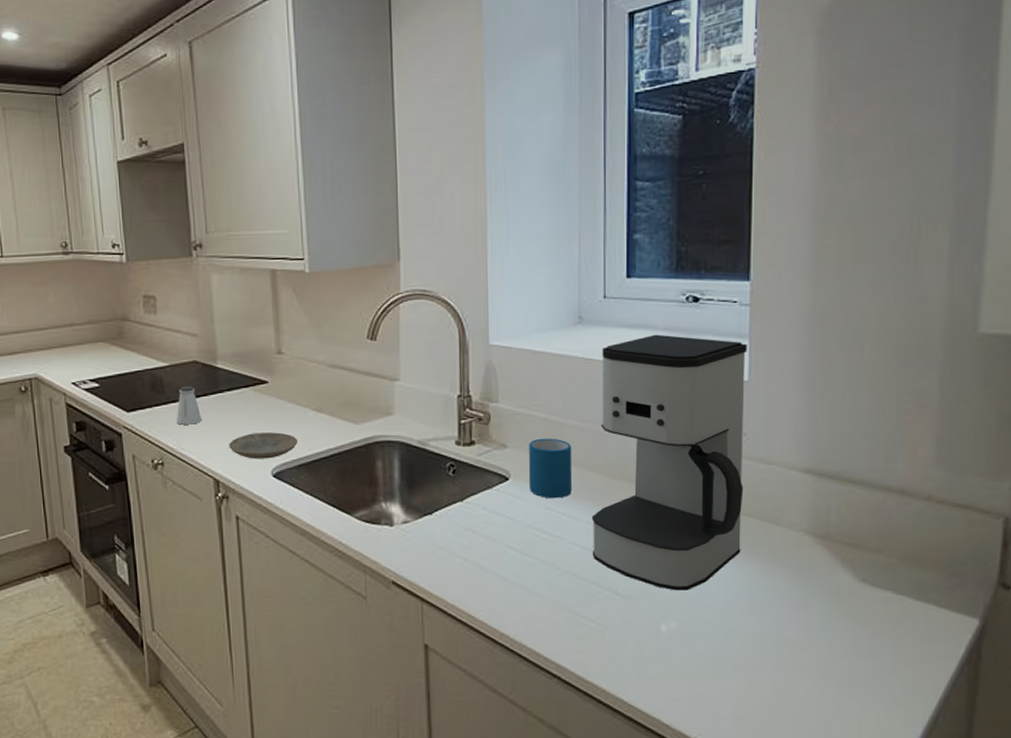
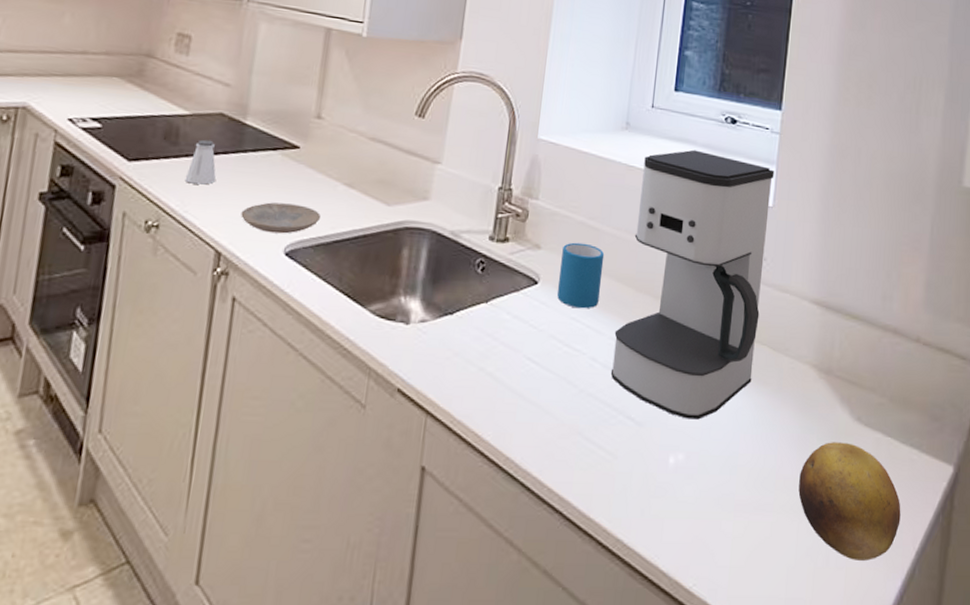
fruit: none [801,603,919,710] -> present [798,442,901,561]

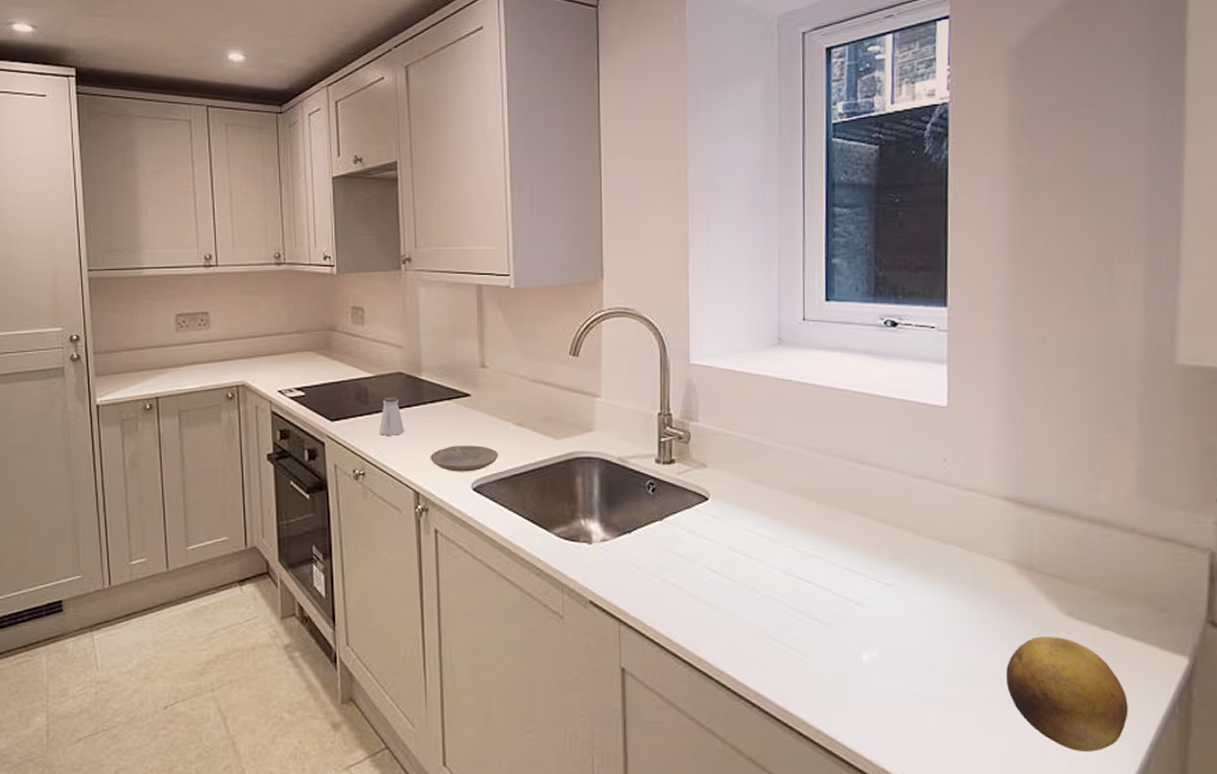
mug: present [556,242,605,309] -> none [728,458,772,520]
coffee maker: present [610,149,774,420] -> none [791,357,946,619]

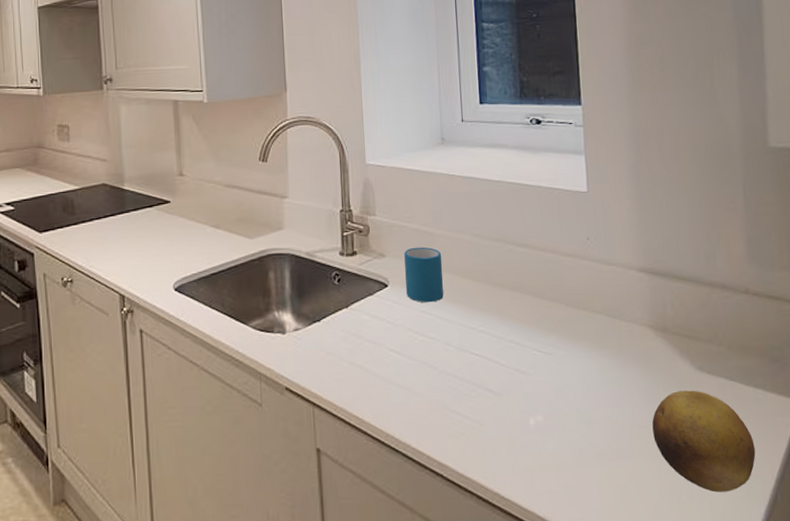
saltshaker: present [379,396,405,435] -> none [85,206,110,244]
plate: present [430,446,498,472] -> none [134,248,197,274]
mug: none [728,458,772,520] -> present [404,247,444,303]

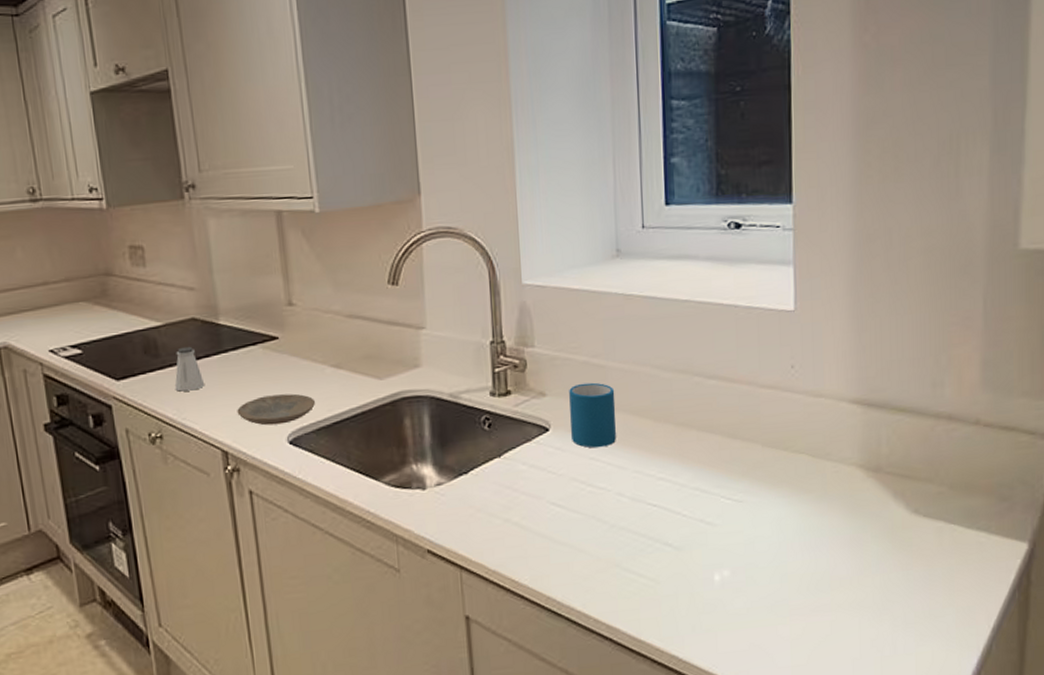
saltshaker: none [85,206,110,244] -> present [174,346,205,392]
plate: none [134,248,197,274] -> present [237,393,315,426]
fruit: present [652,390,756,493] -> none [856,536,972,645]

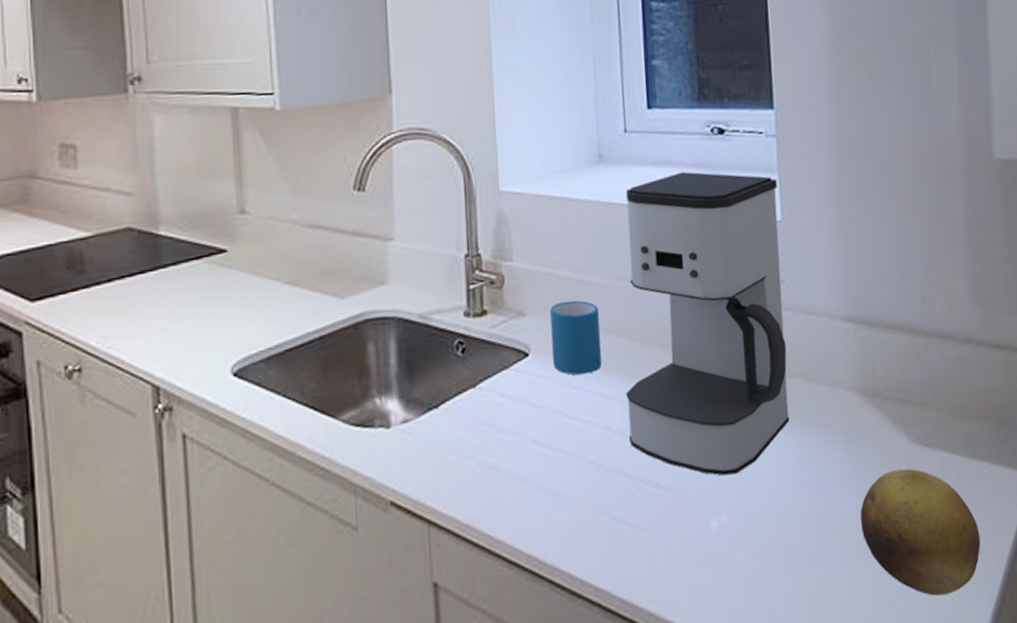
saltshaker: present [174,346,205,392] -> none [101,260,138,315]
plate: present [237,393,315,426] -> none [173,315,266,354]
coffee maker: none [638,264,793,537] -> present [625,171,790,476]
fruit: none [856,536,972,645] -> present [860,468,981,596]

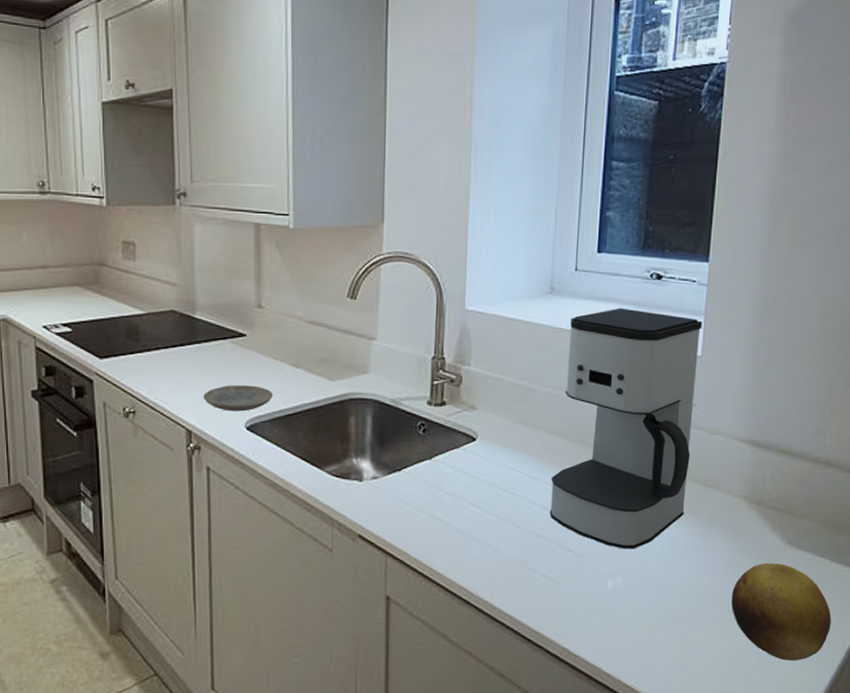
plate: none [173,315,266,354] -> present [203,385,272,412]
mug: present [550,300,602,375] -> none [494,401,537,460]

